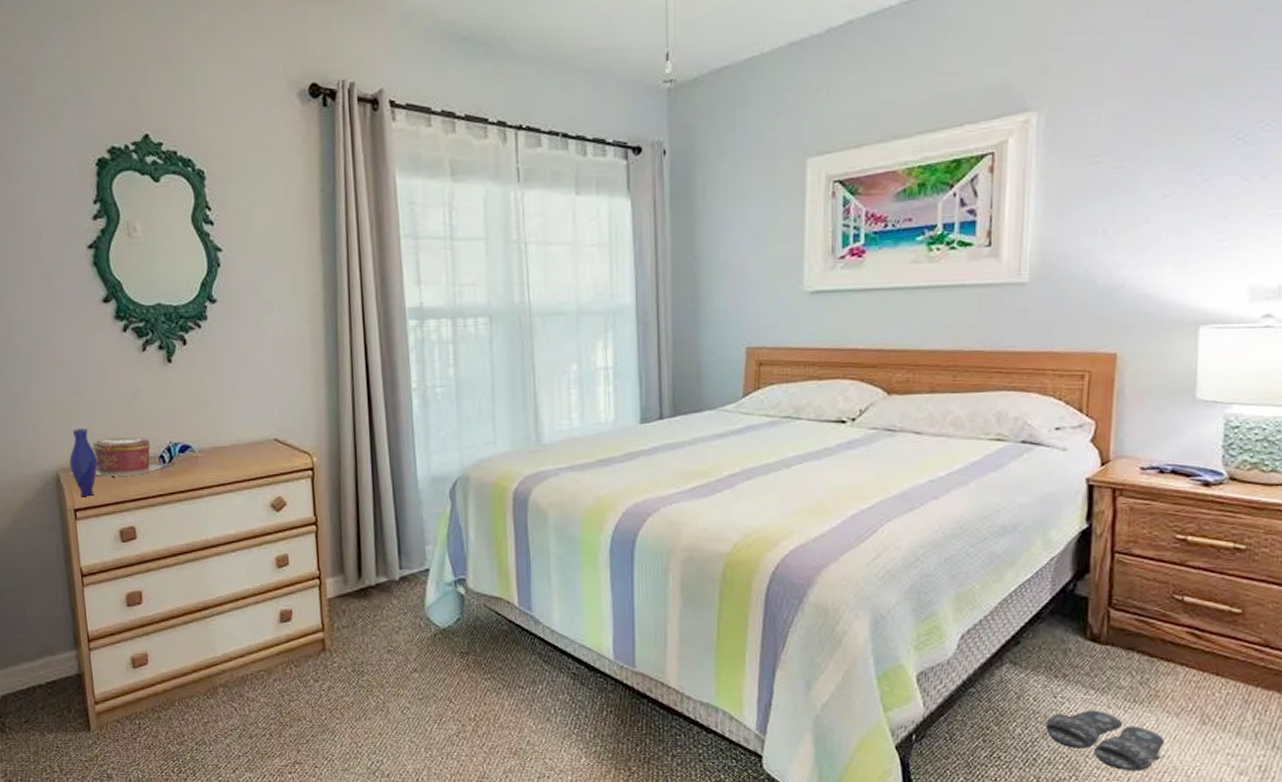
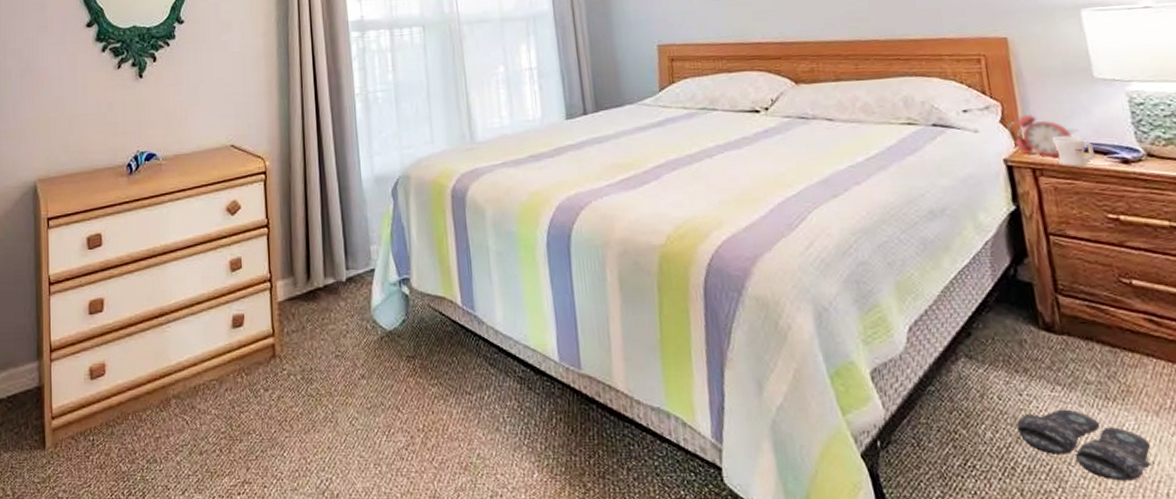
vase: present [69,428,98,497] -> none [47,141,72,206]
jewelry box: present [69,437,170,477] -> none [46,147,136,186]
alarm clock: none [1094,435,1168,477] -> present [1006,115,1079,157]
mug: none [1140,457,1179,489] -> present [1053,136,1096,168]

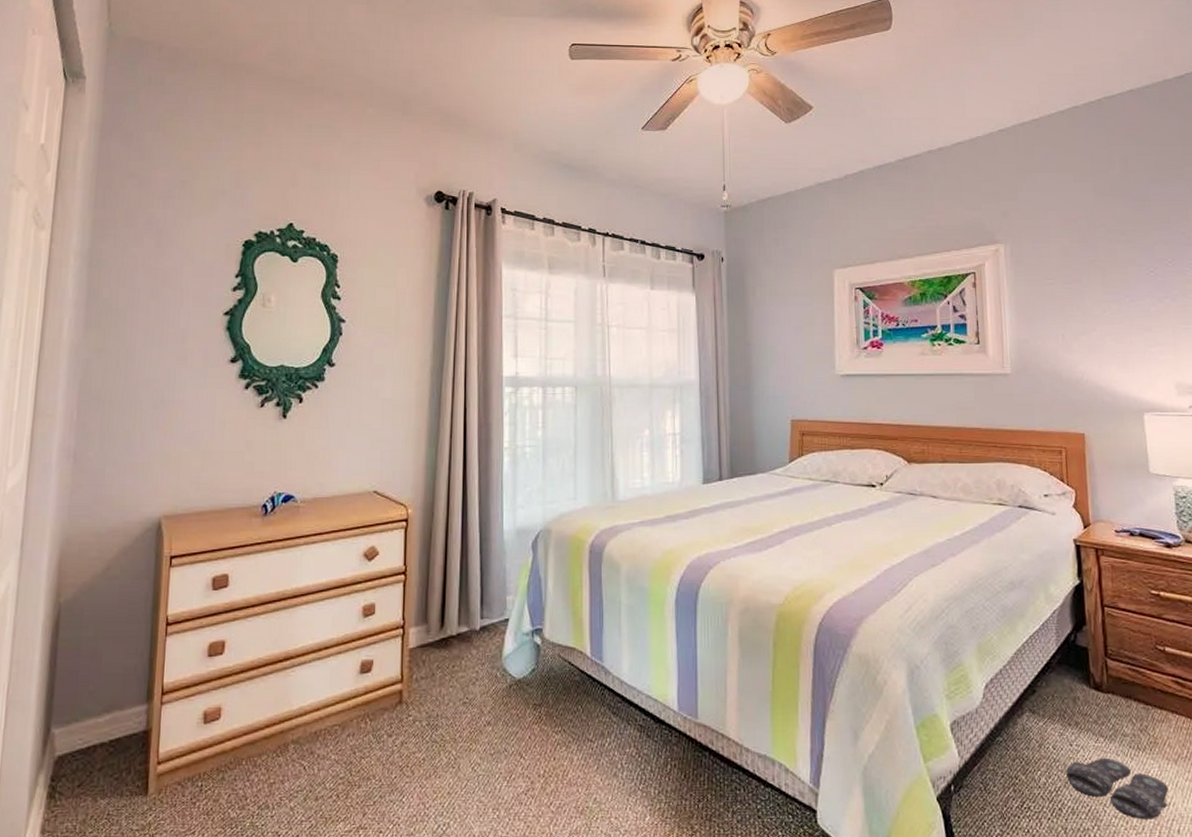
alarm clock: present [1006,115,1079,157] -> none [1077,502,1134,539]
mug: present [1053,136,1096,168] -> none [1114,522,1146,549]

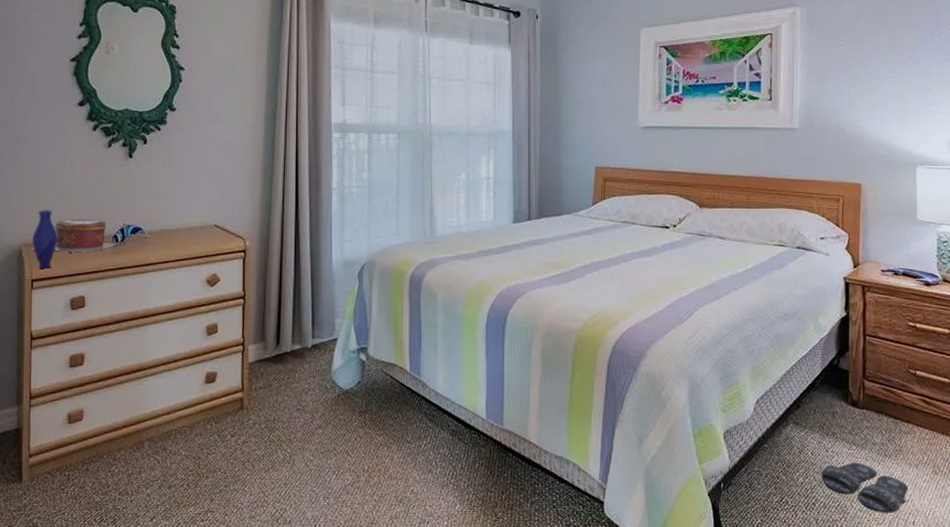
jewelry box: none [172,486,272,525] -> present [31,219,122,253]
vase: none [173,477,202,545] -> present [32,210,58,270]

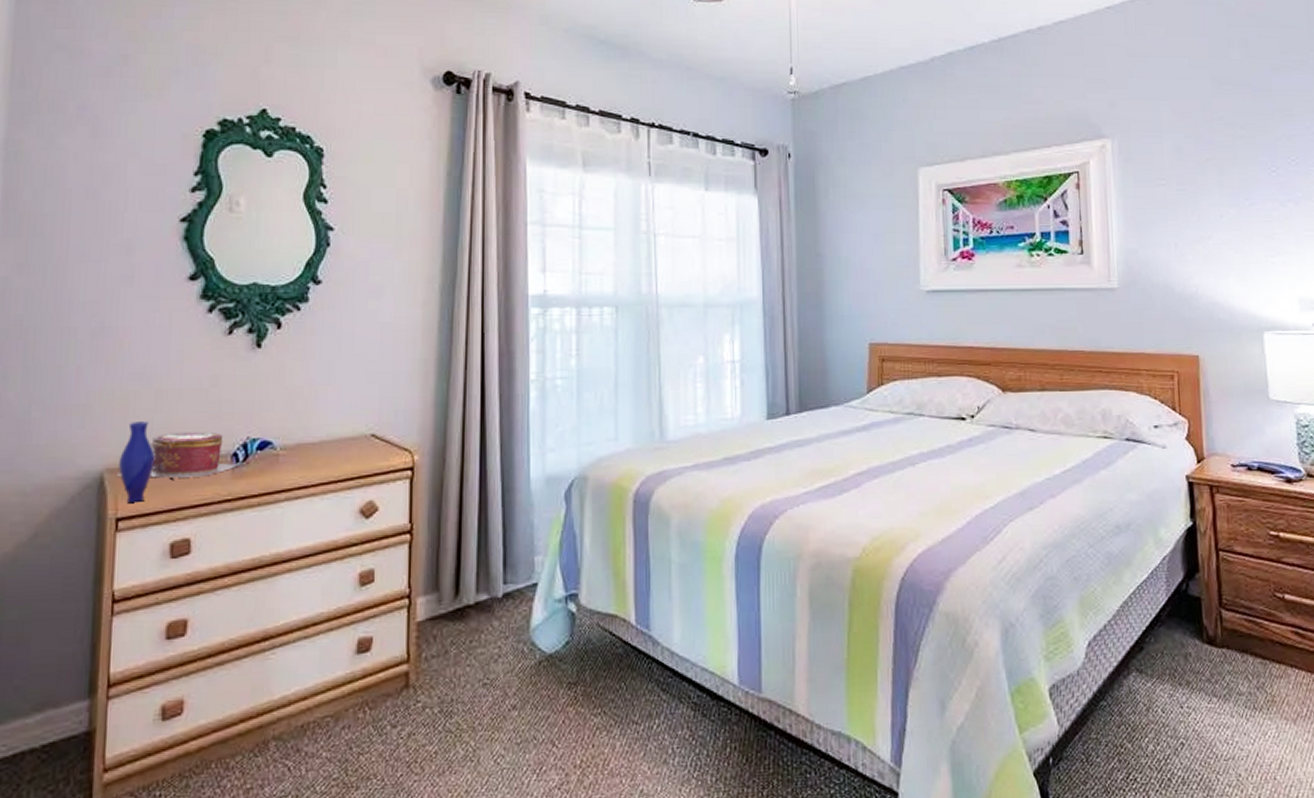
slippers: present [821,462,908,513] -> none [1176,719,1287,787]

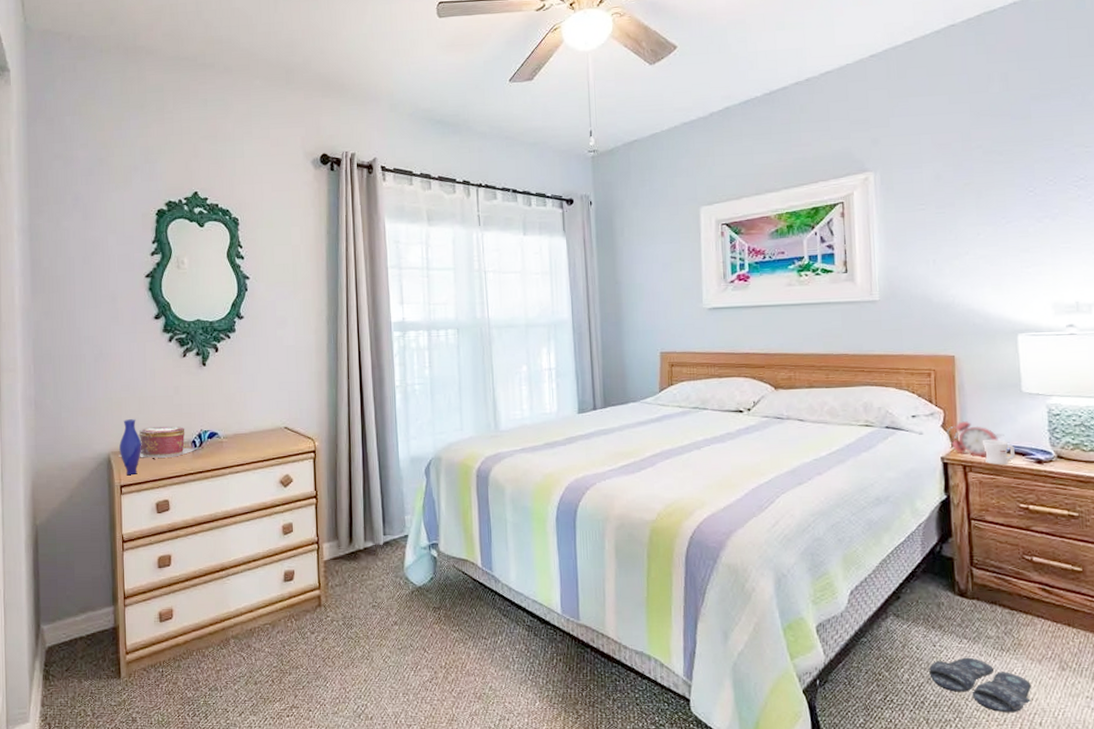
slippers: none [1176,719,1287,787] -> present [929,657,1032,713]
alarm clock: none [1190,433,1252,475] -> present [945,421,1004,456]
mug: none [1230,455,1265,486] -> present [983,440,1016,466]

